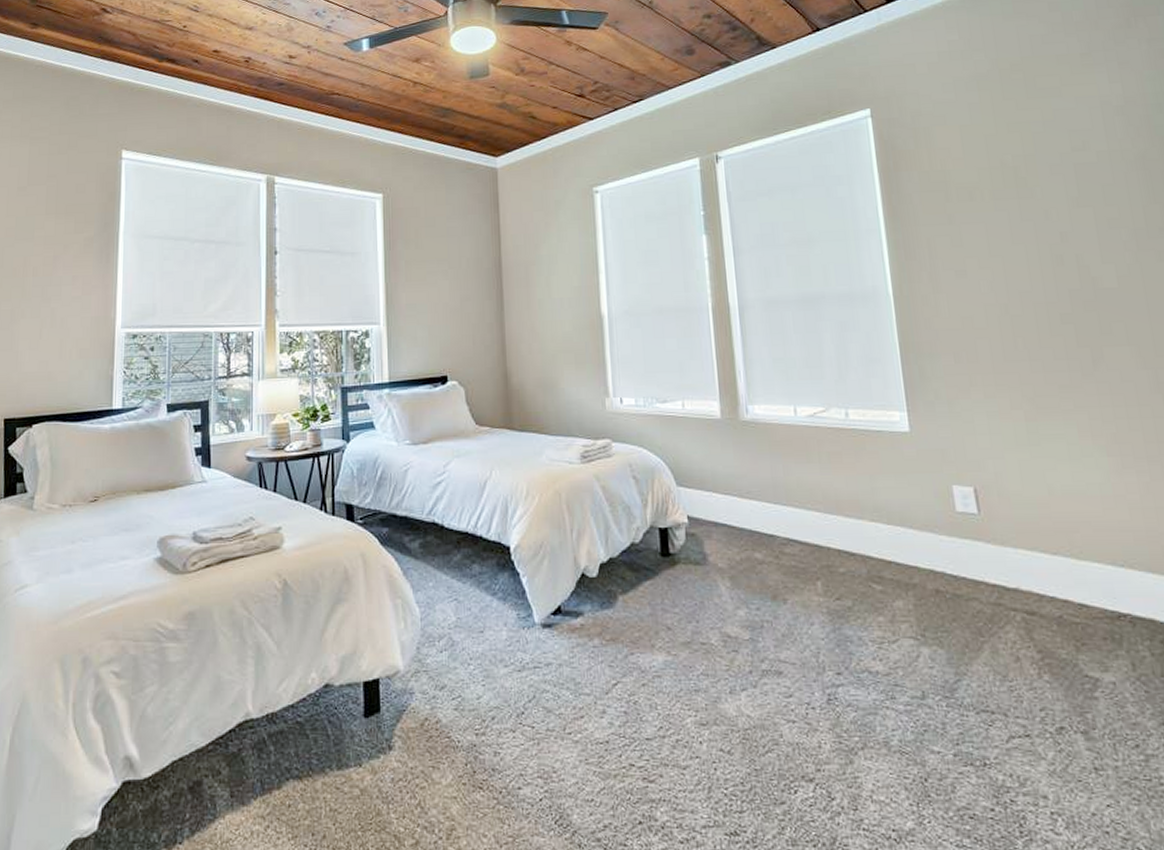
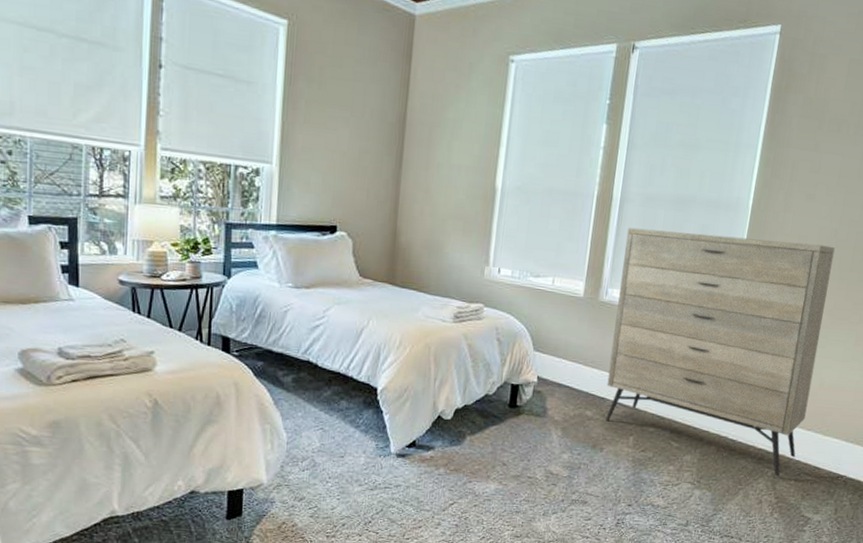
dresser: none [754,324,1048,621] -> present [605,227,835,477]

